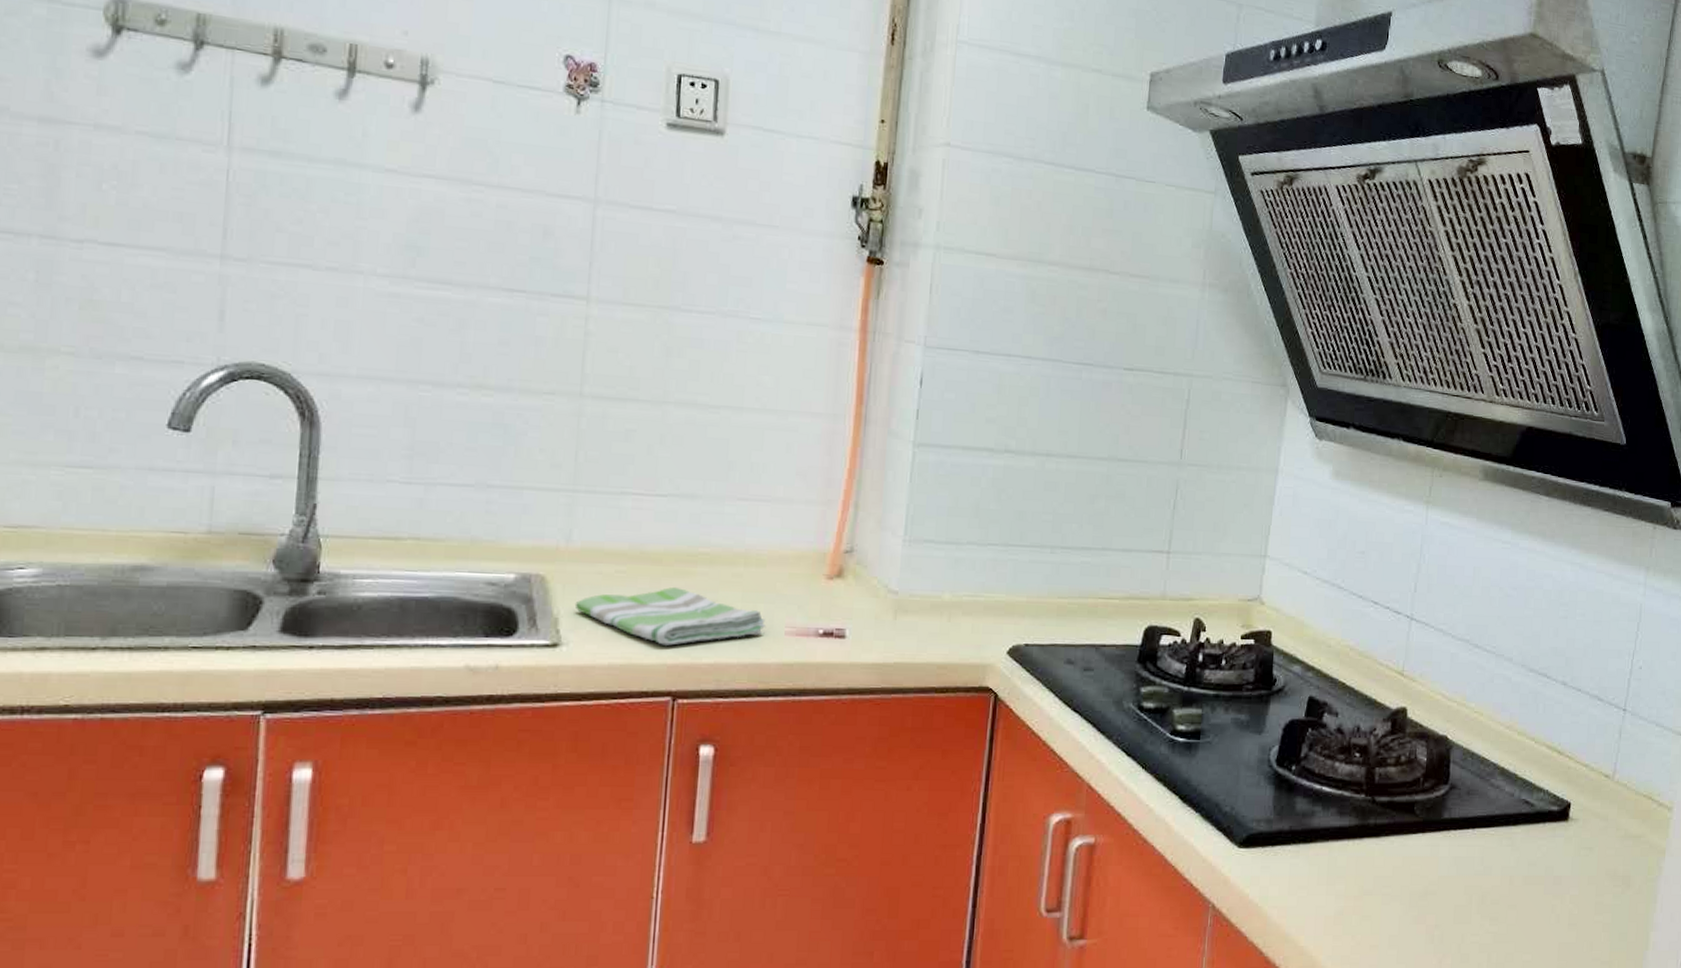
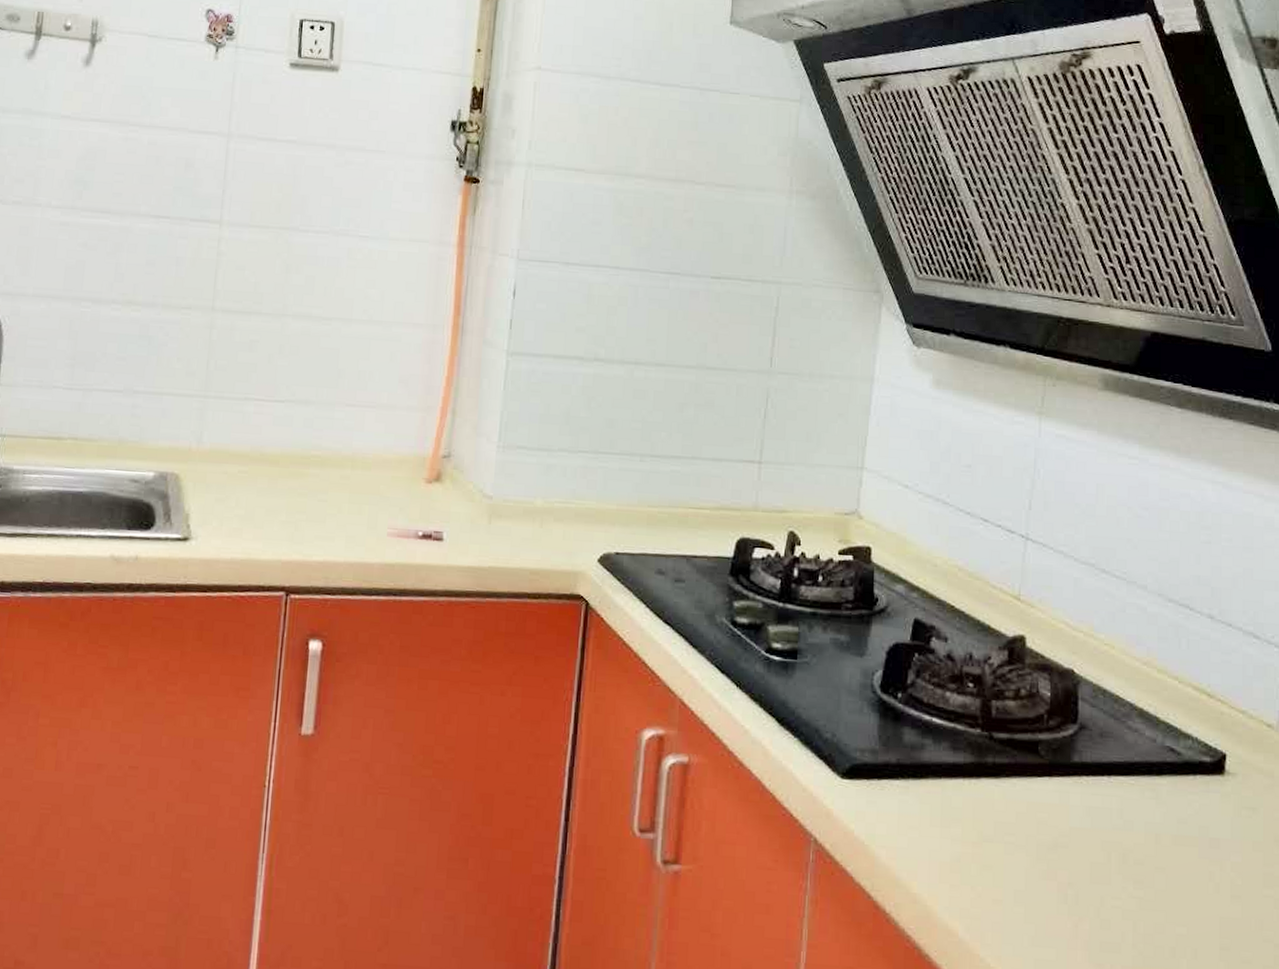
dish towel: present [574,587,766,646] -> none [203,488,370,543]

